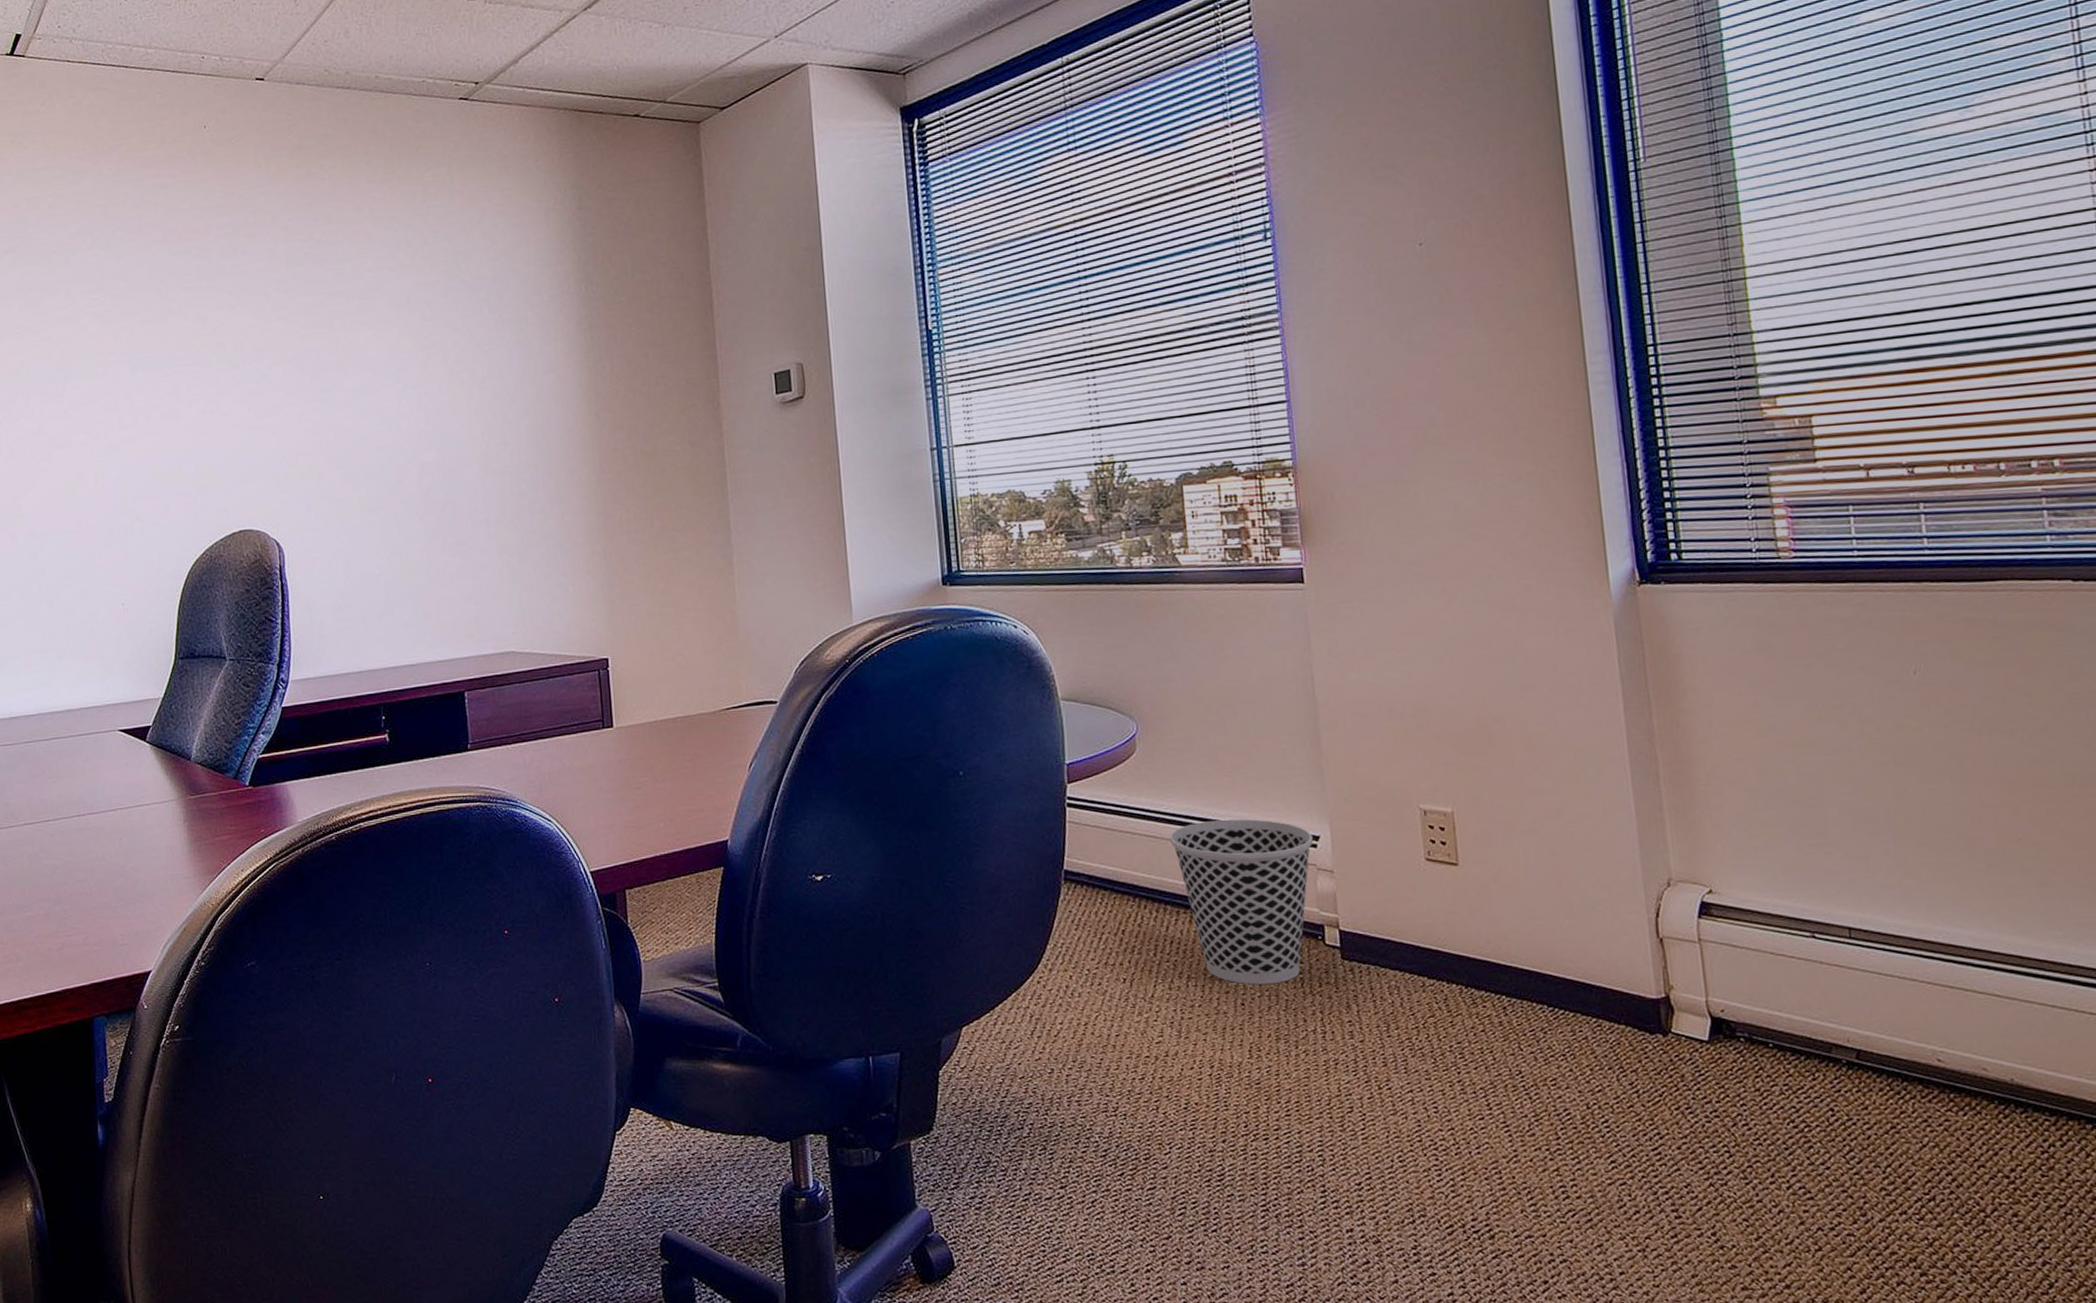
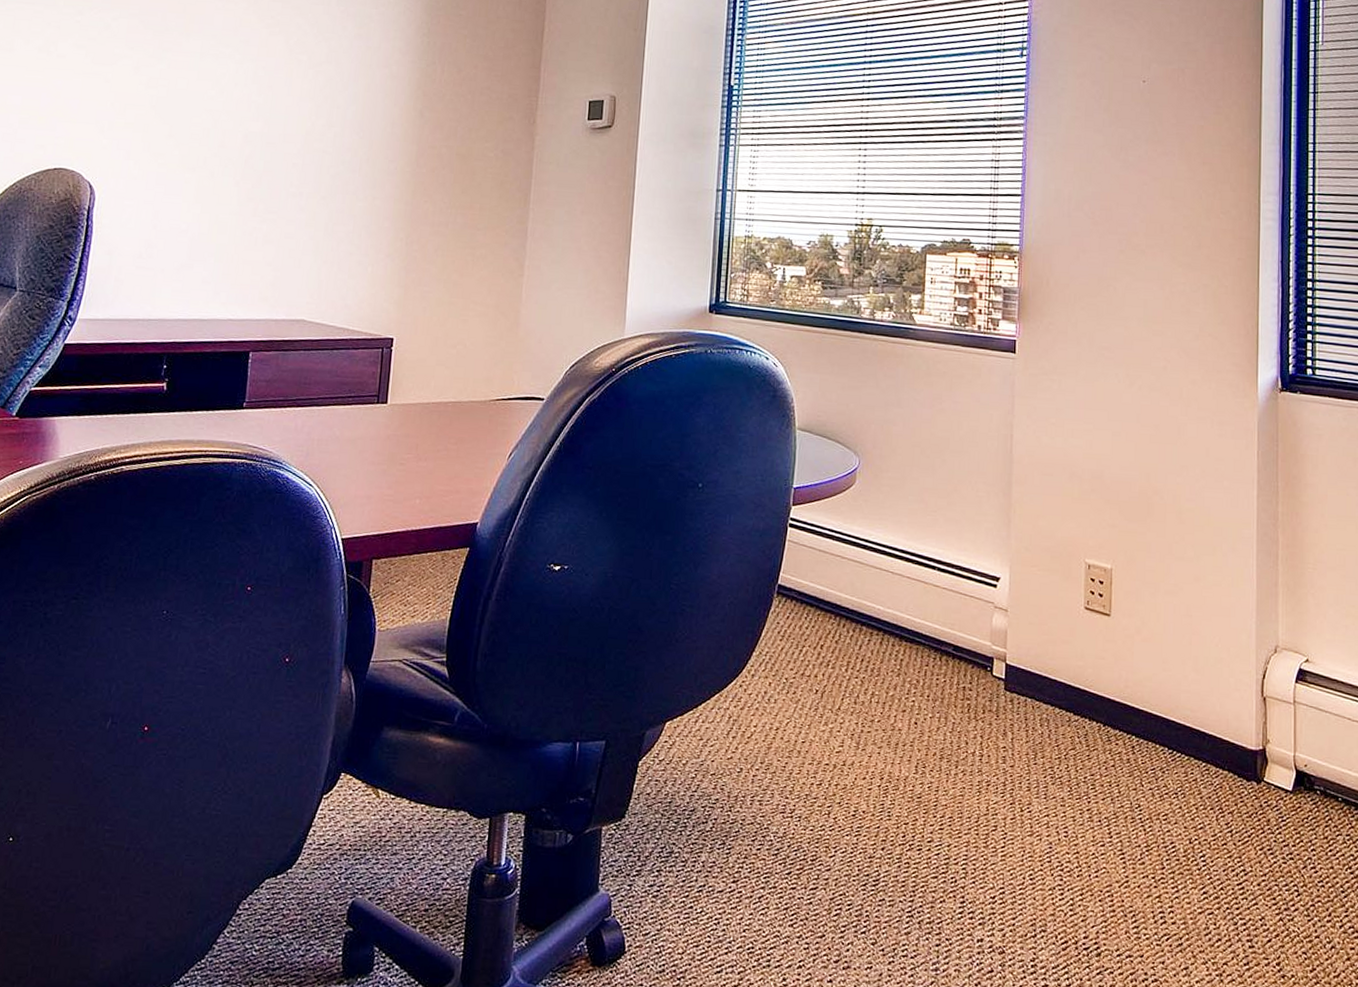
wastebasket: present [1170,819,1313,985] -> none [874,553,994,707]

